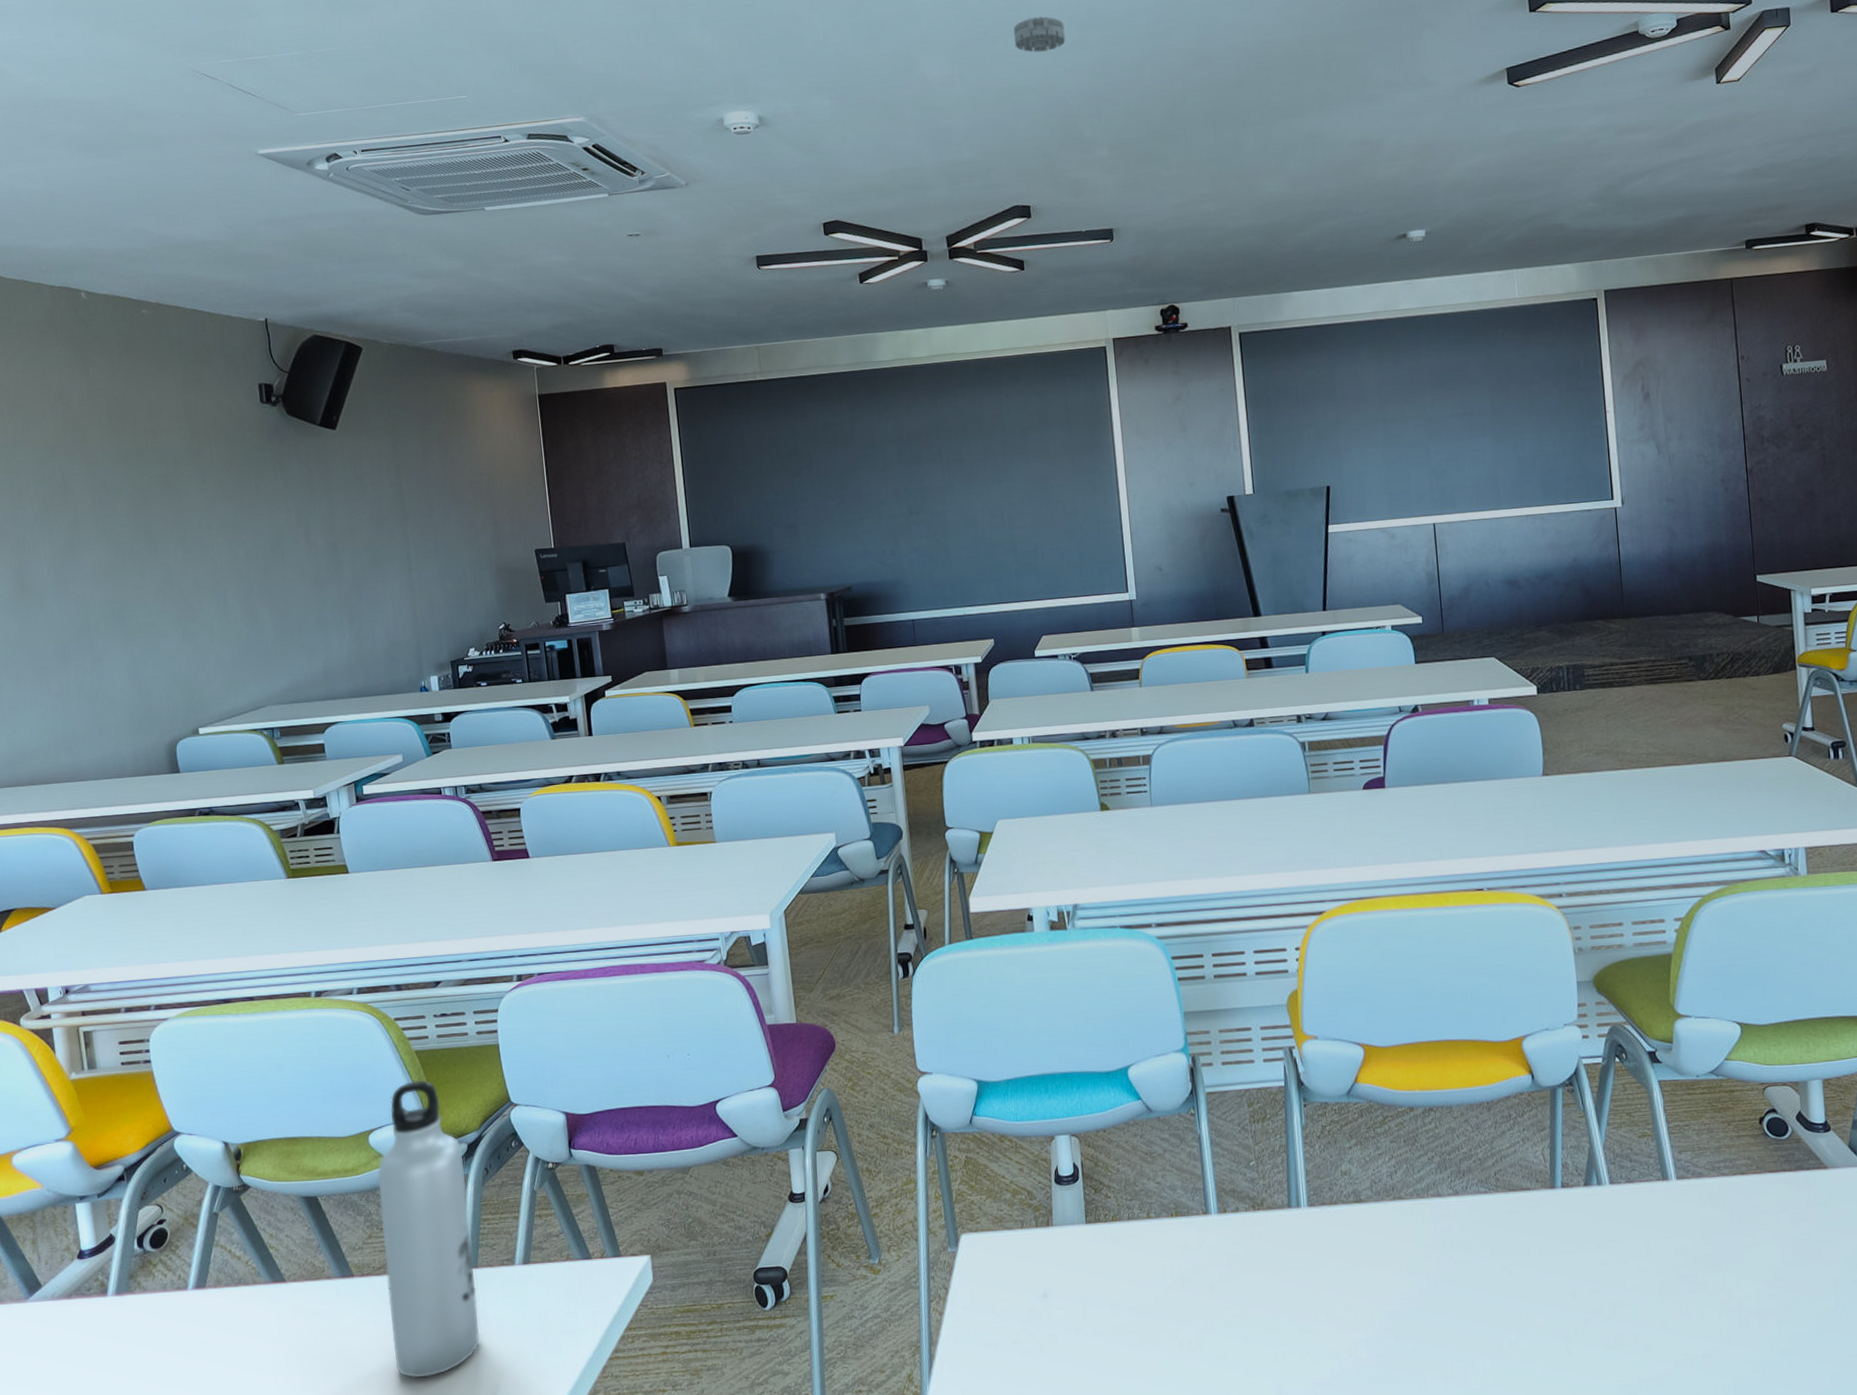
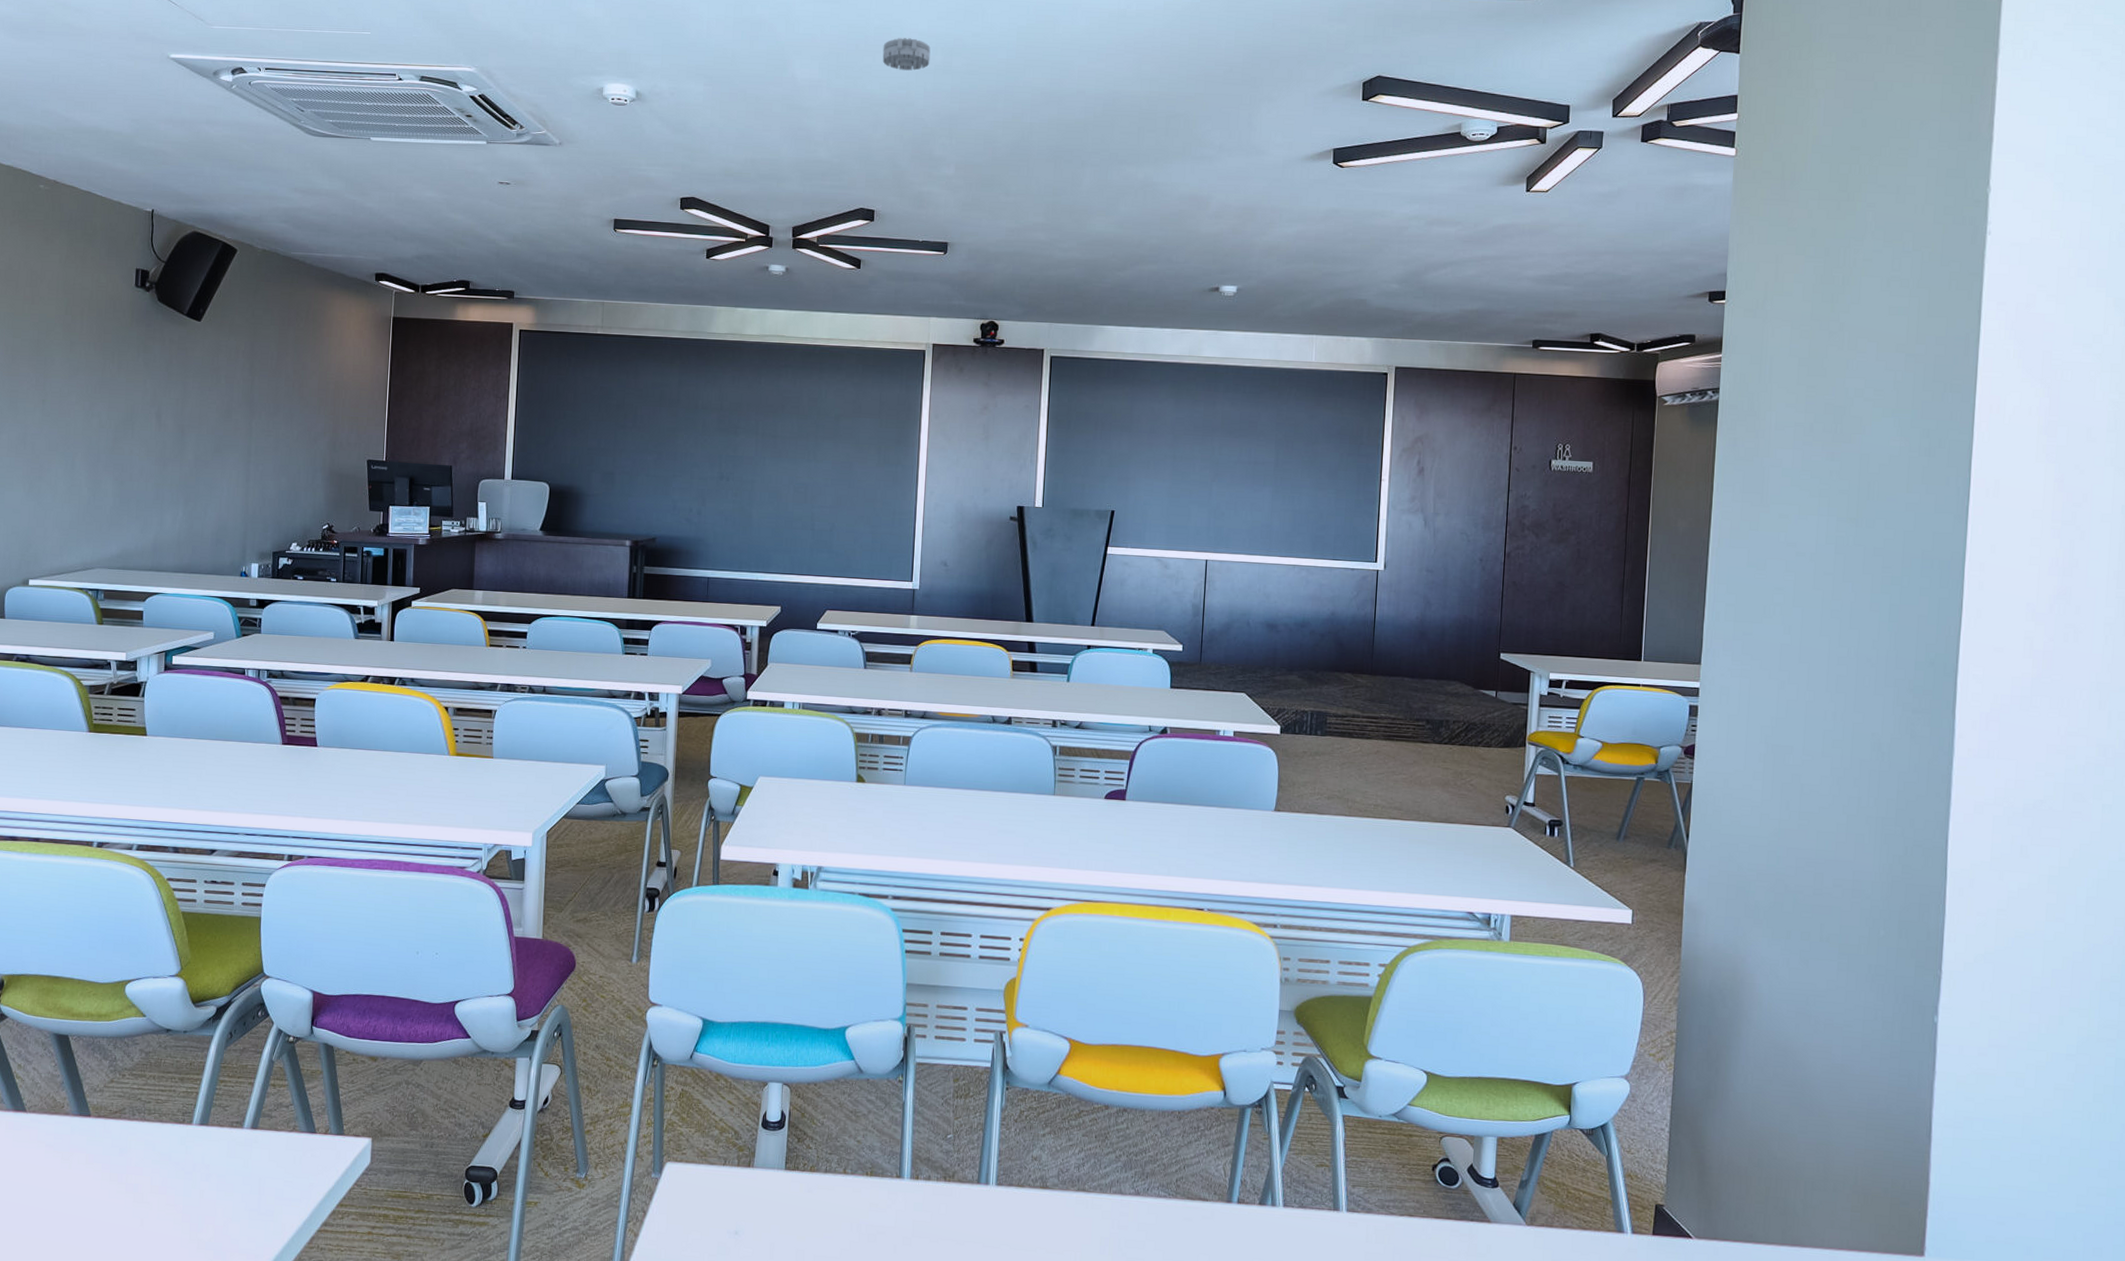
water bottle: present [377,1079,480,1378] -> none [117,939,211,1223]

